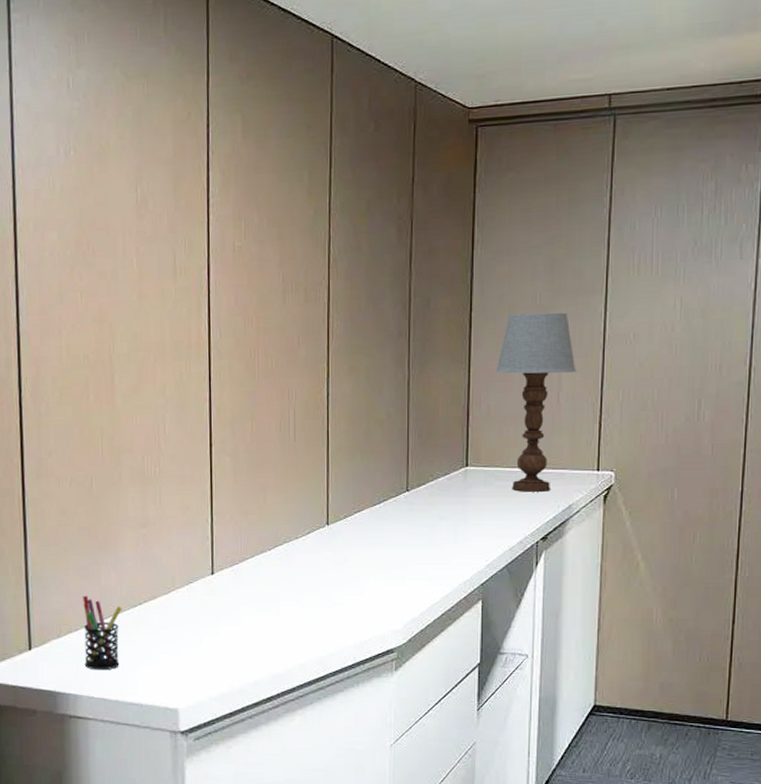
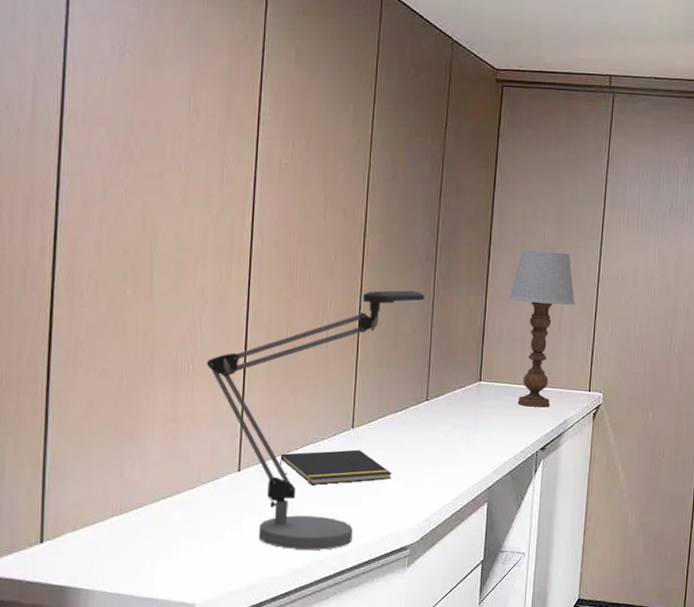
pen holder: present [83,595,122,670] -> none [100,488,144,565]
desk lamp: none [172,371,399,654] -> present [206,290,425,550]
notepad: none [251,548,373,586] -> present [277,449,392,485]

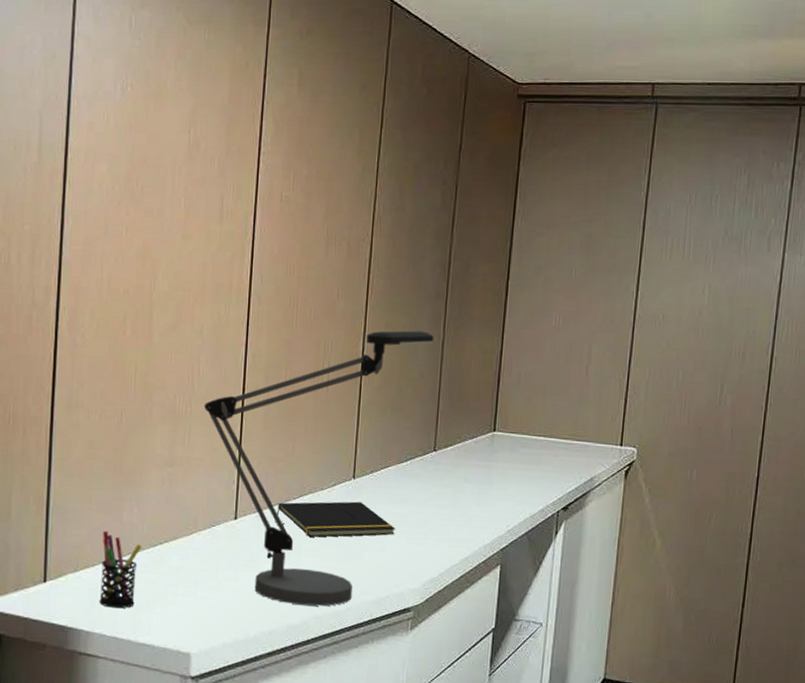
pen holder: none [100,488,144,565] -> present [99,531,142,609]
table lamp: present [508,250,575,407] -> none [528,286,606,463]

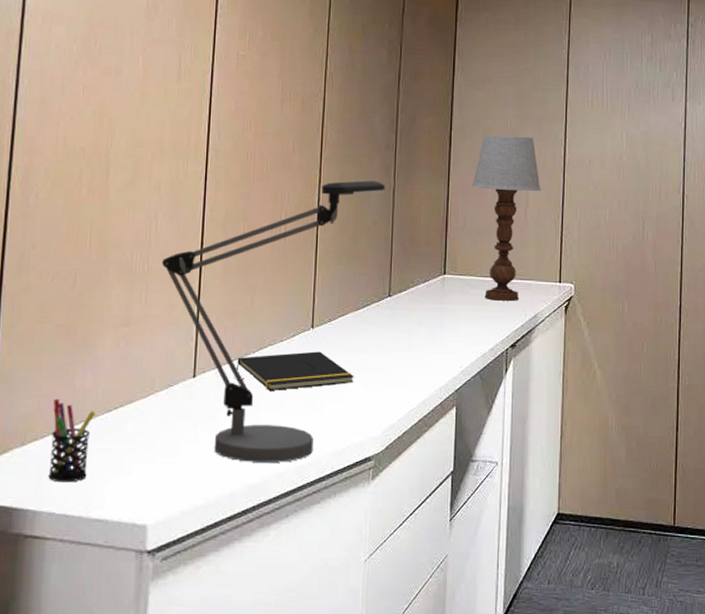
table lamp: none [528,286,606,463] -> present [472,135,541,301]

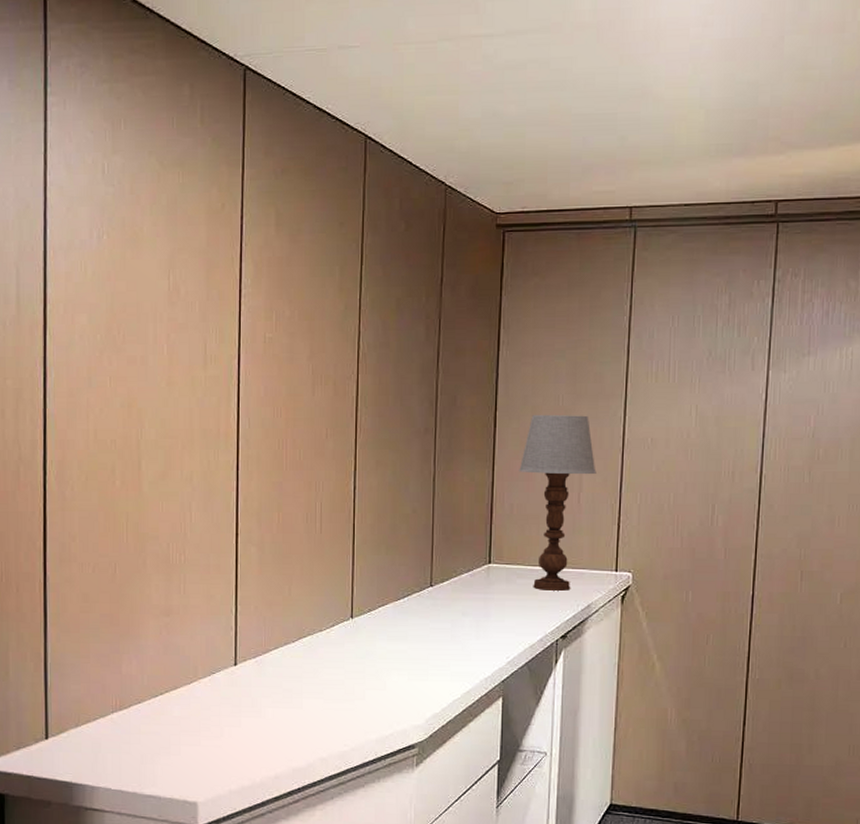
pen holder: present [48,399,96,483] -> none [102,684,143,761]
desk lamp: present [161,180,385,462] -> none [197,467,425,748]
notepad: present [234,351,354,390] -> none [274,641,396,679]

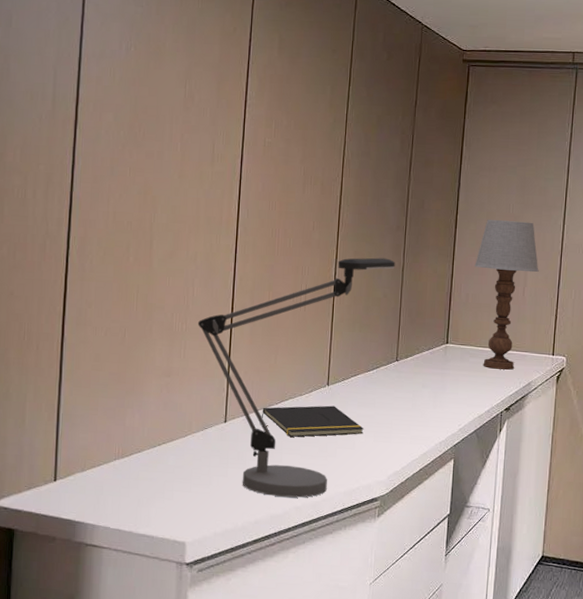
desk lamp: none [197,467,425,748] -> present [197,257,395,498]
notepad: none [274,641,396,679] -> present [259,405,364,437]

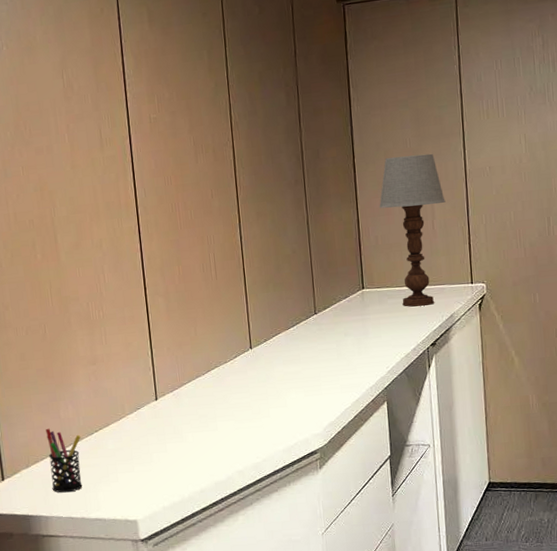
pen holder: none [104,434,143,504] -> present [46,428,83,493]
desk lamp: present [197,257,395,498] -> none [113,214,300,464]
notepad: present [259,405,364,437] -> none [190,367,293,404]

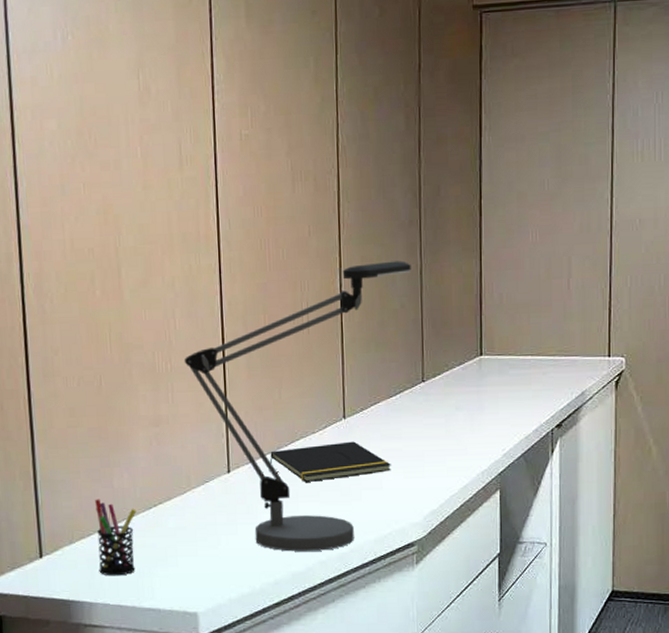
desk lamp: none [113,214,300,464] -> present [184,261,411,552]
notepad: none [190,367,293,404] -> present [268,441,391,482]
table lamp: present [379,153,446,307] -> none [507,199,585,380]

